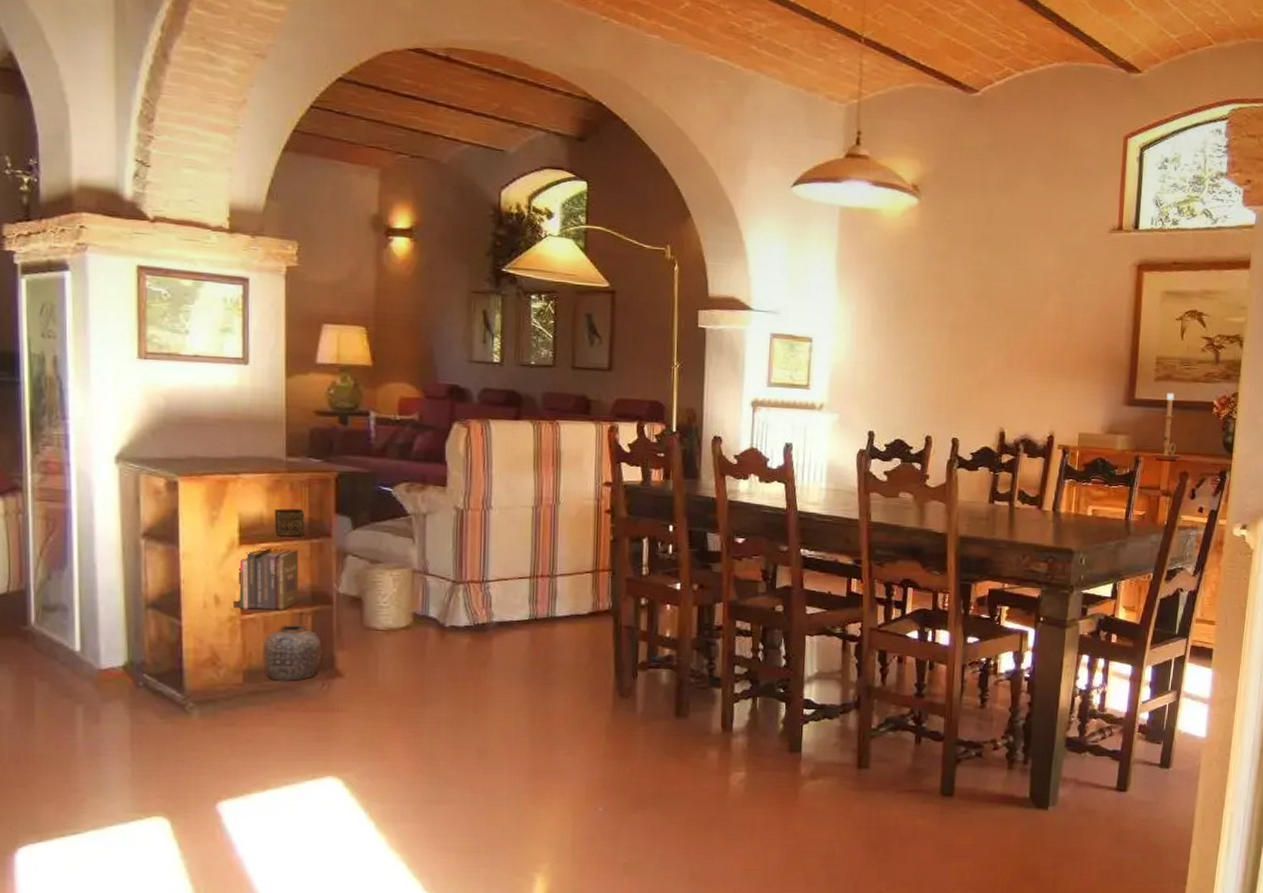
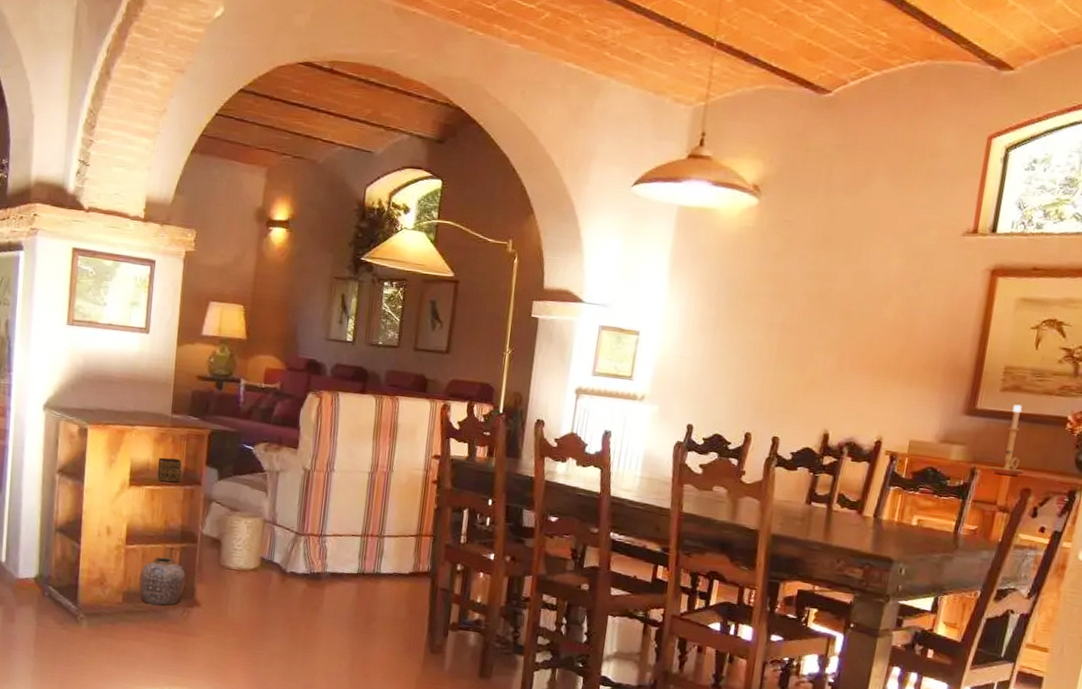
books: present [233,548,299,610] -> none [120,490,174,544]

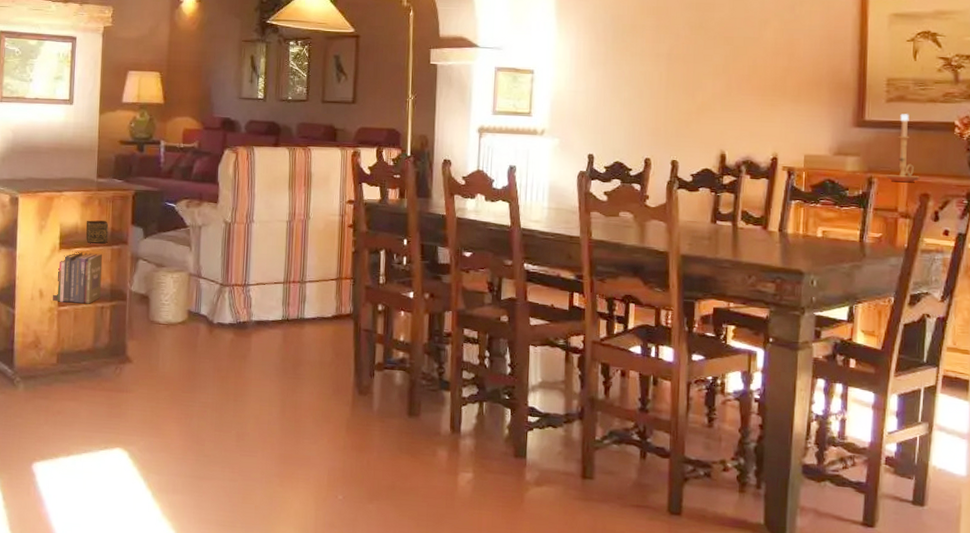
books: none [120,490,174,544] -> present [53,252,102,304]
decorative jar: present [139,557,186,606] -> none [72,316,117,364]

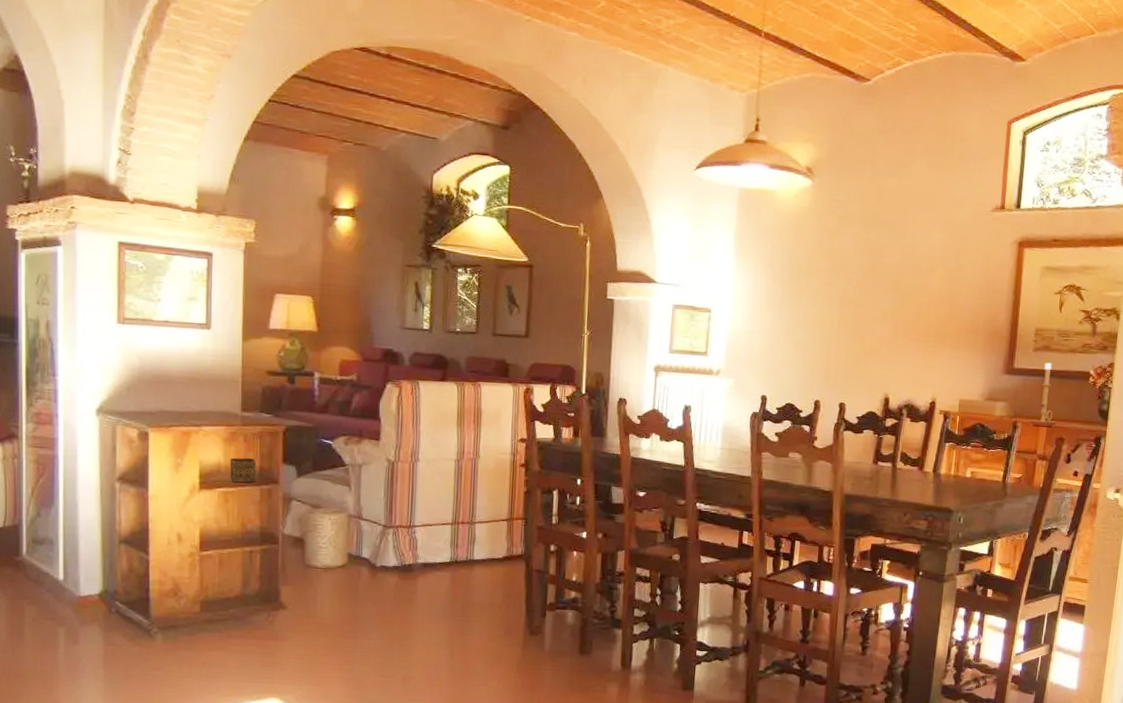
books: present [53,252,102,304] -> none [193,492,250,548]

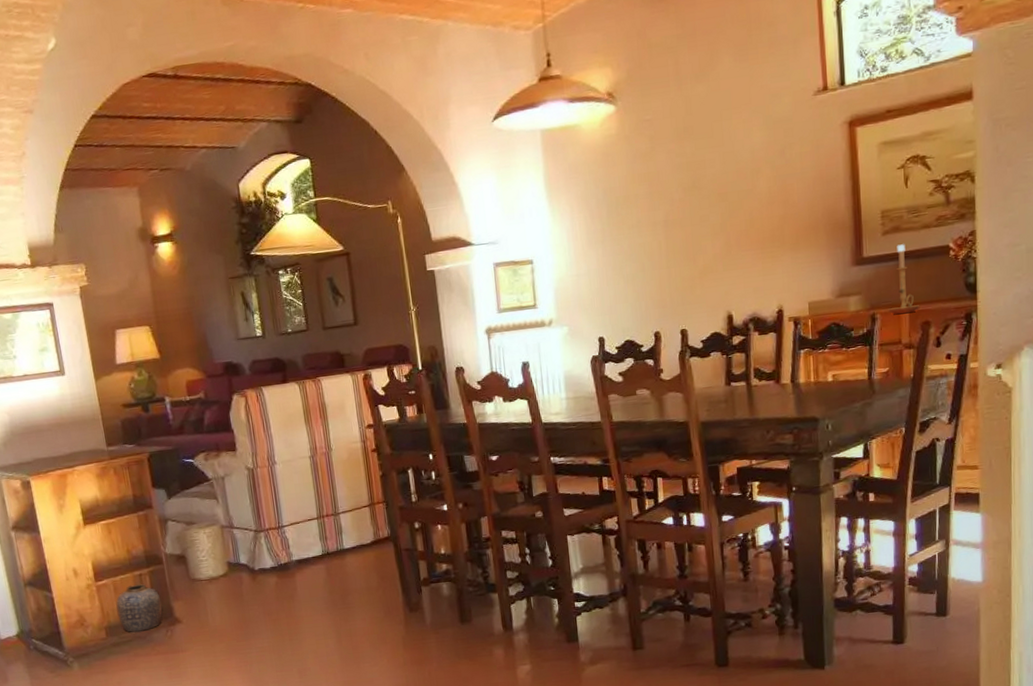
decorative jar: none [218,561,269,611] -> present [116,584,163,632]
decorative box: present [230,457,257,483] -> none [105,489,132,514]

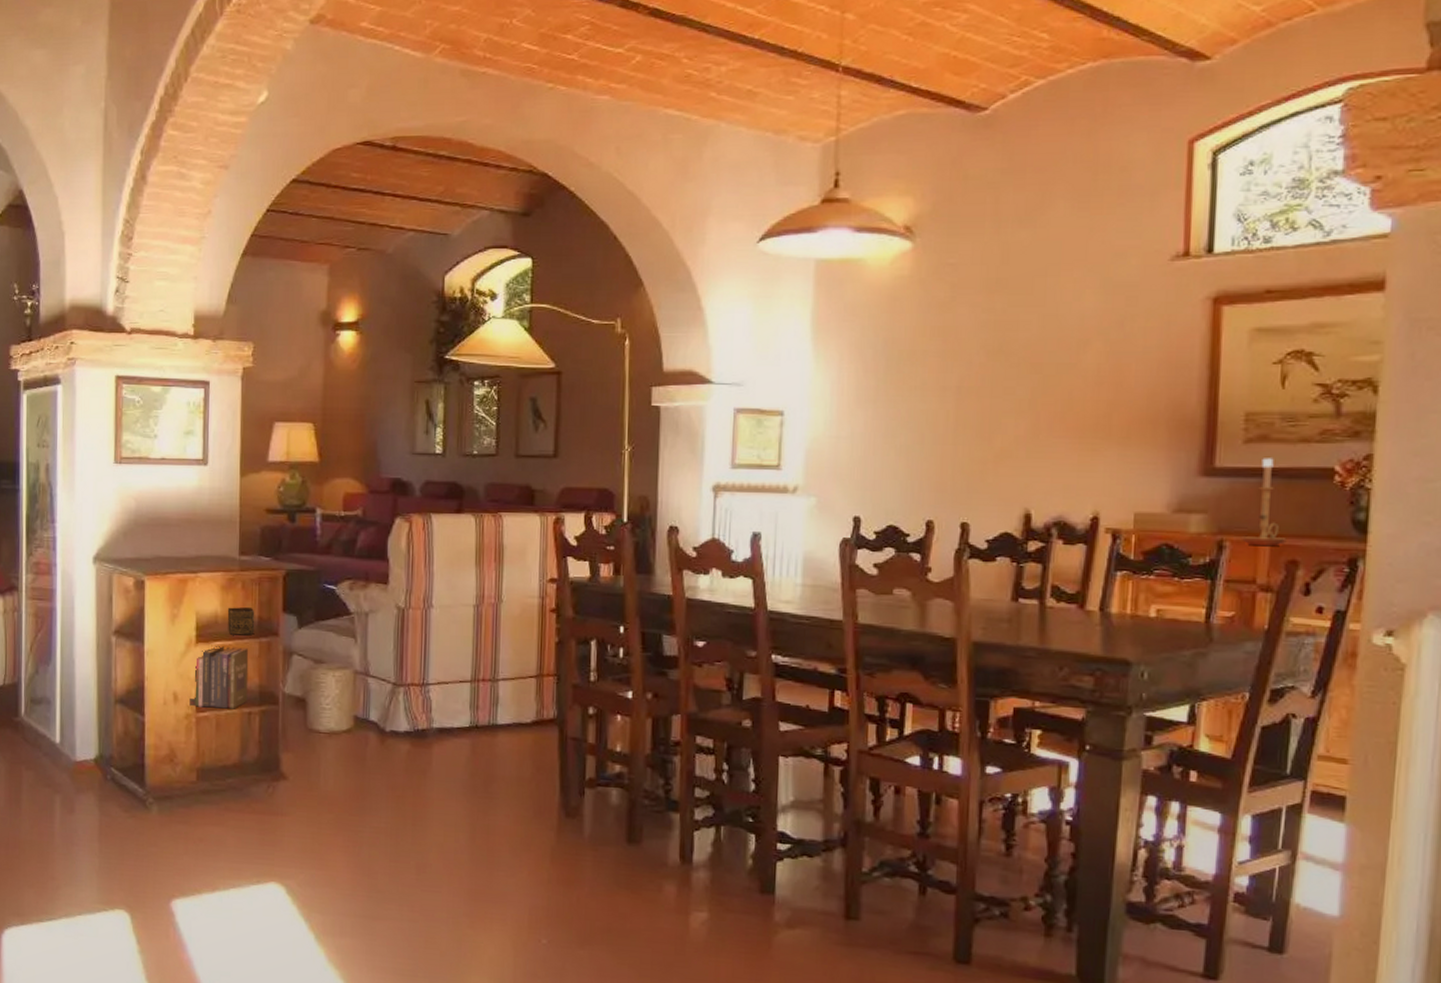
books: none [87,522,137,578] -> present [189,646,249,709]
decorative box: none [105,489,132,514] -> present [227,607,255,636]
decorative jar: present [116,584,163,632] -> none [215,724,268,782]

